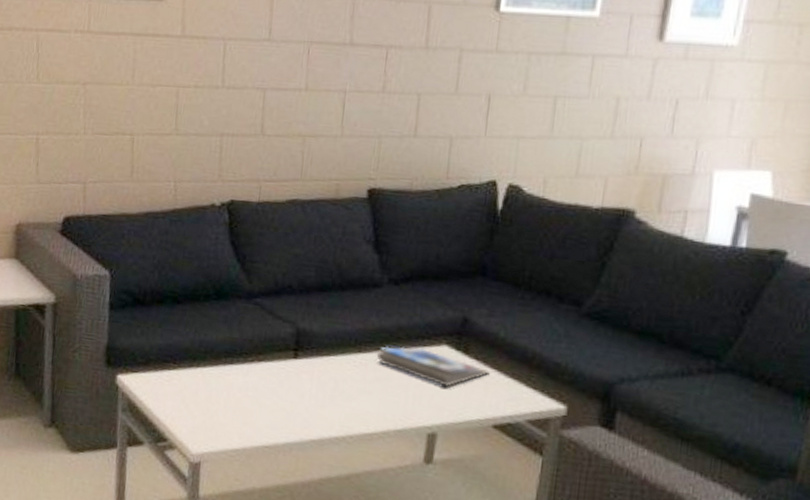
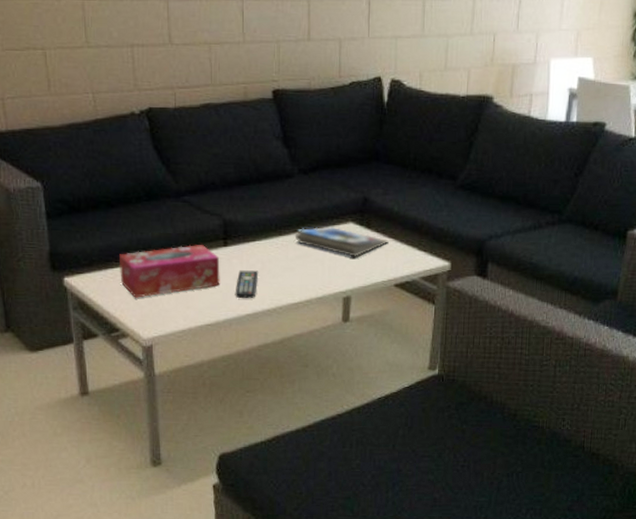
tissue box: none [175,352,287,407] -> present [119,245,220,298]
remote control: none [299,387,331,423] -> present [235,270,259,299]

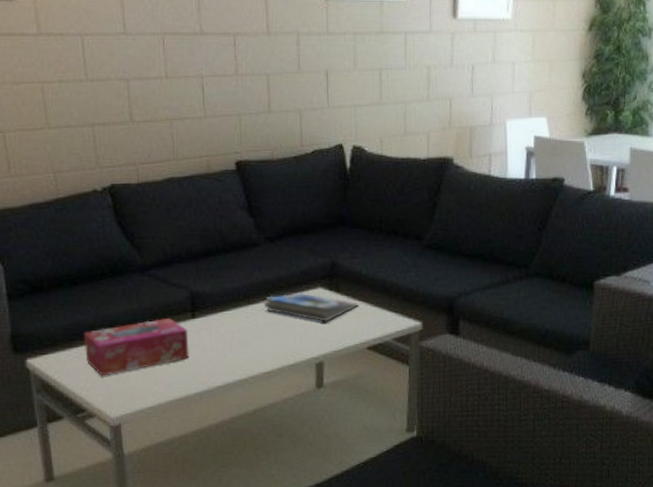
remote control: present [235,270,259,299] -> none [204,341,229,371]

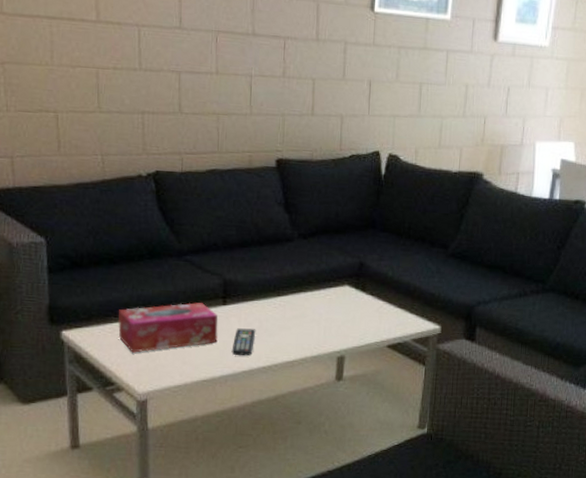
remote control: none [204,341,229,371] -> present [231,328,256,356]
magazine: present [263,292,359,322] -> none [292,288,383,319]

